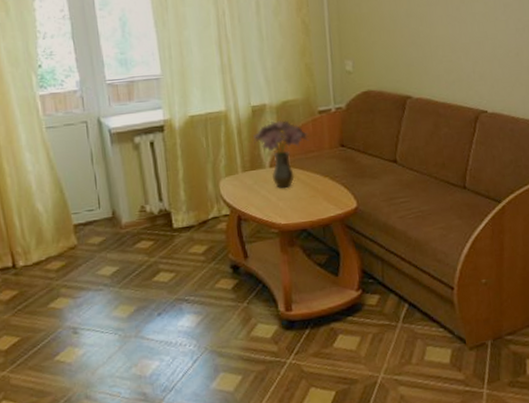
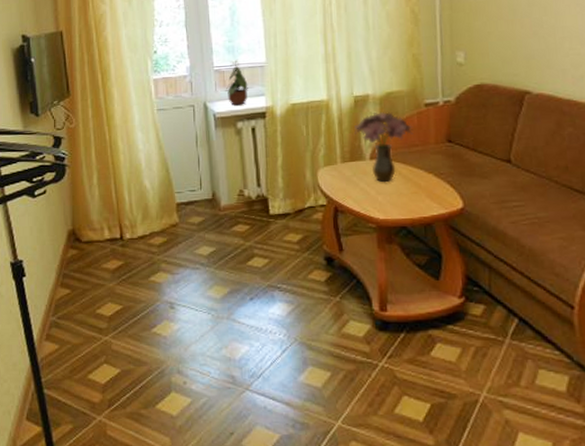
potted plant: none [120,73,144,120] -> present [225,60,248,106]

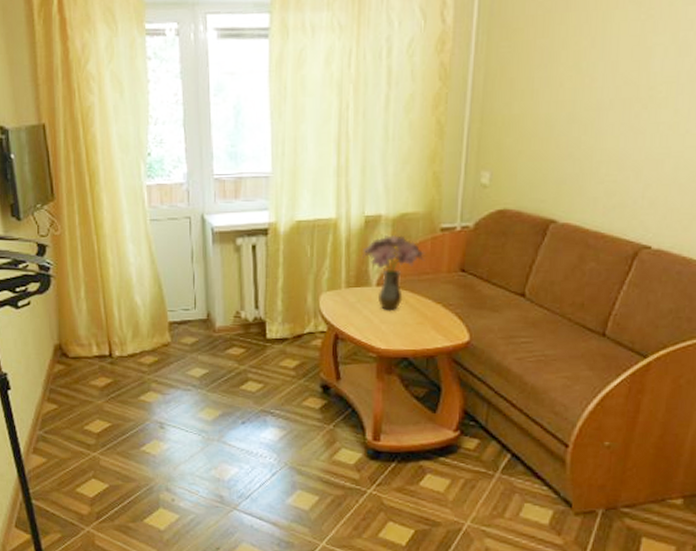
potted plant: present [225,60,248,106] -> none [225,168,251,220]

